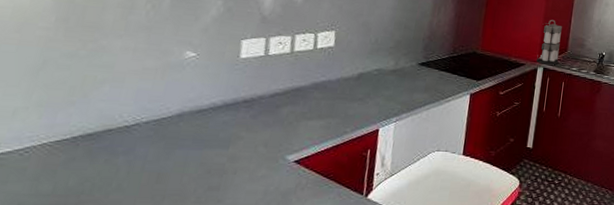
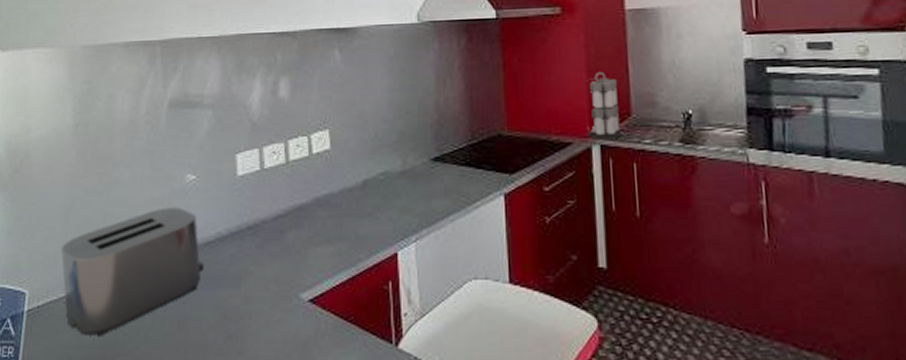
toaster: none [20,77,193,187] -> present [61,207,204,337]

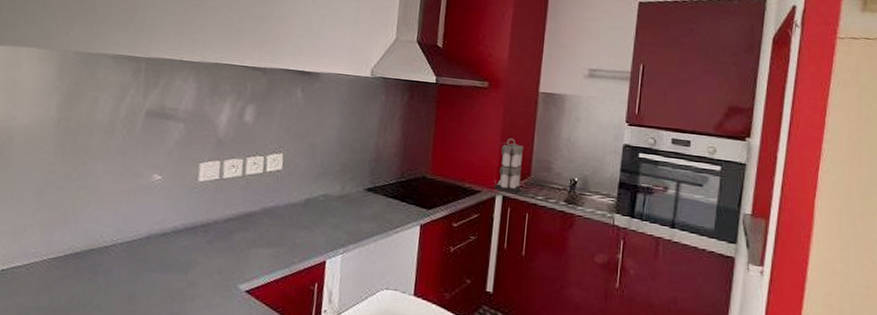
toaster: present [61,207,204,337] -> none [27,199,159,302]

